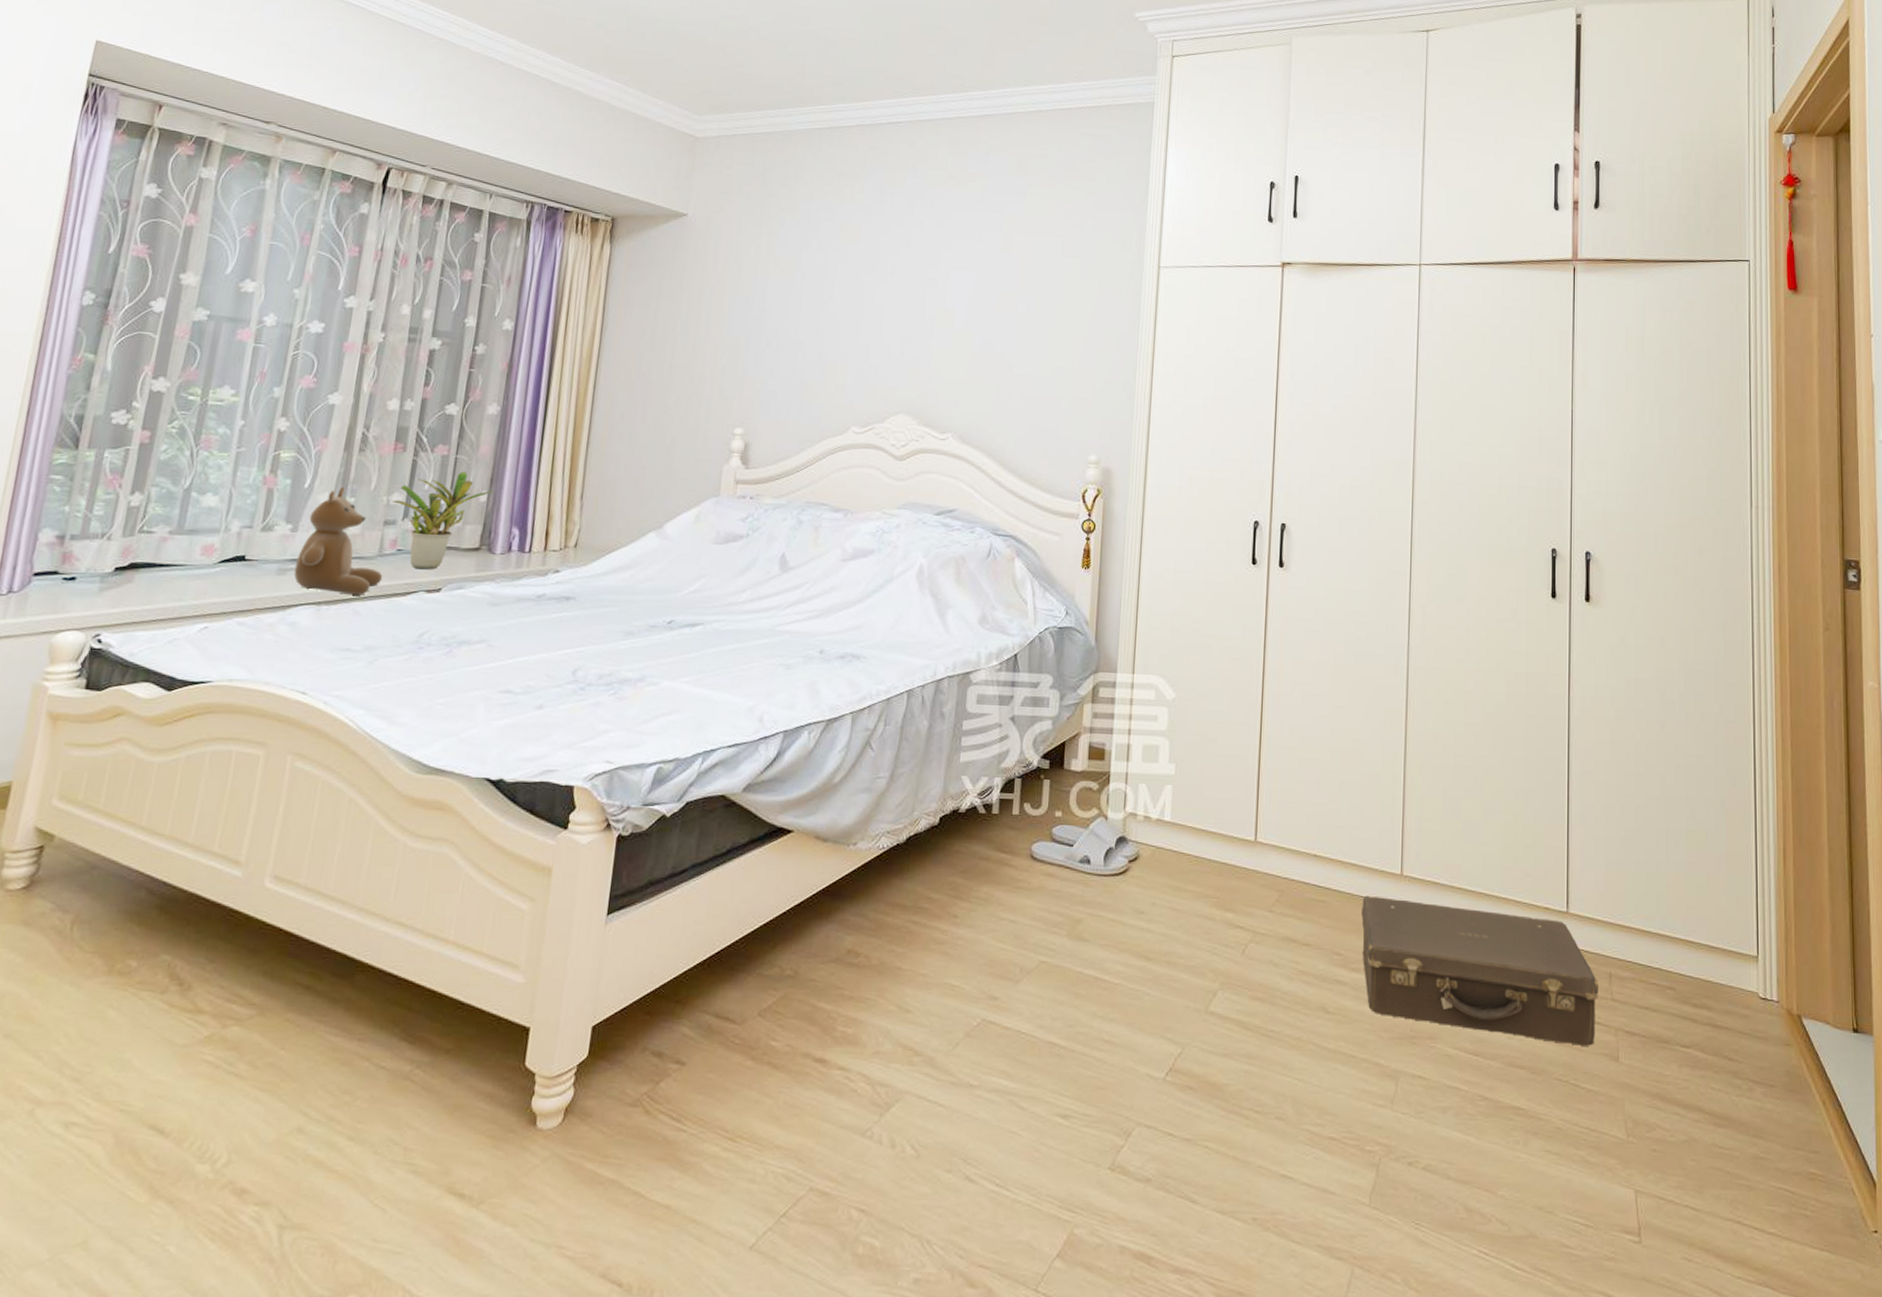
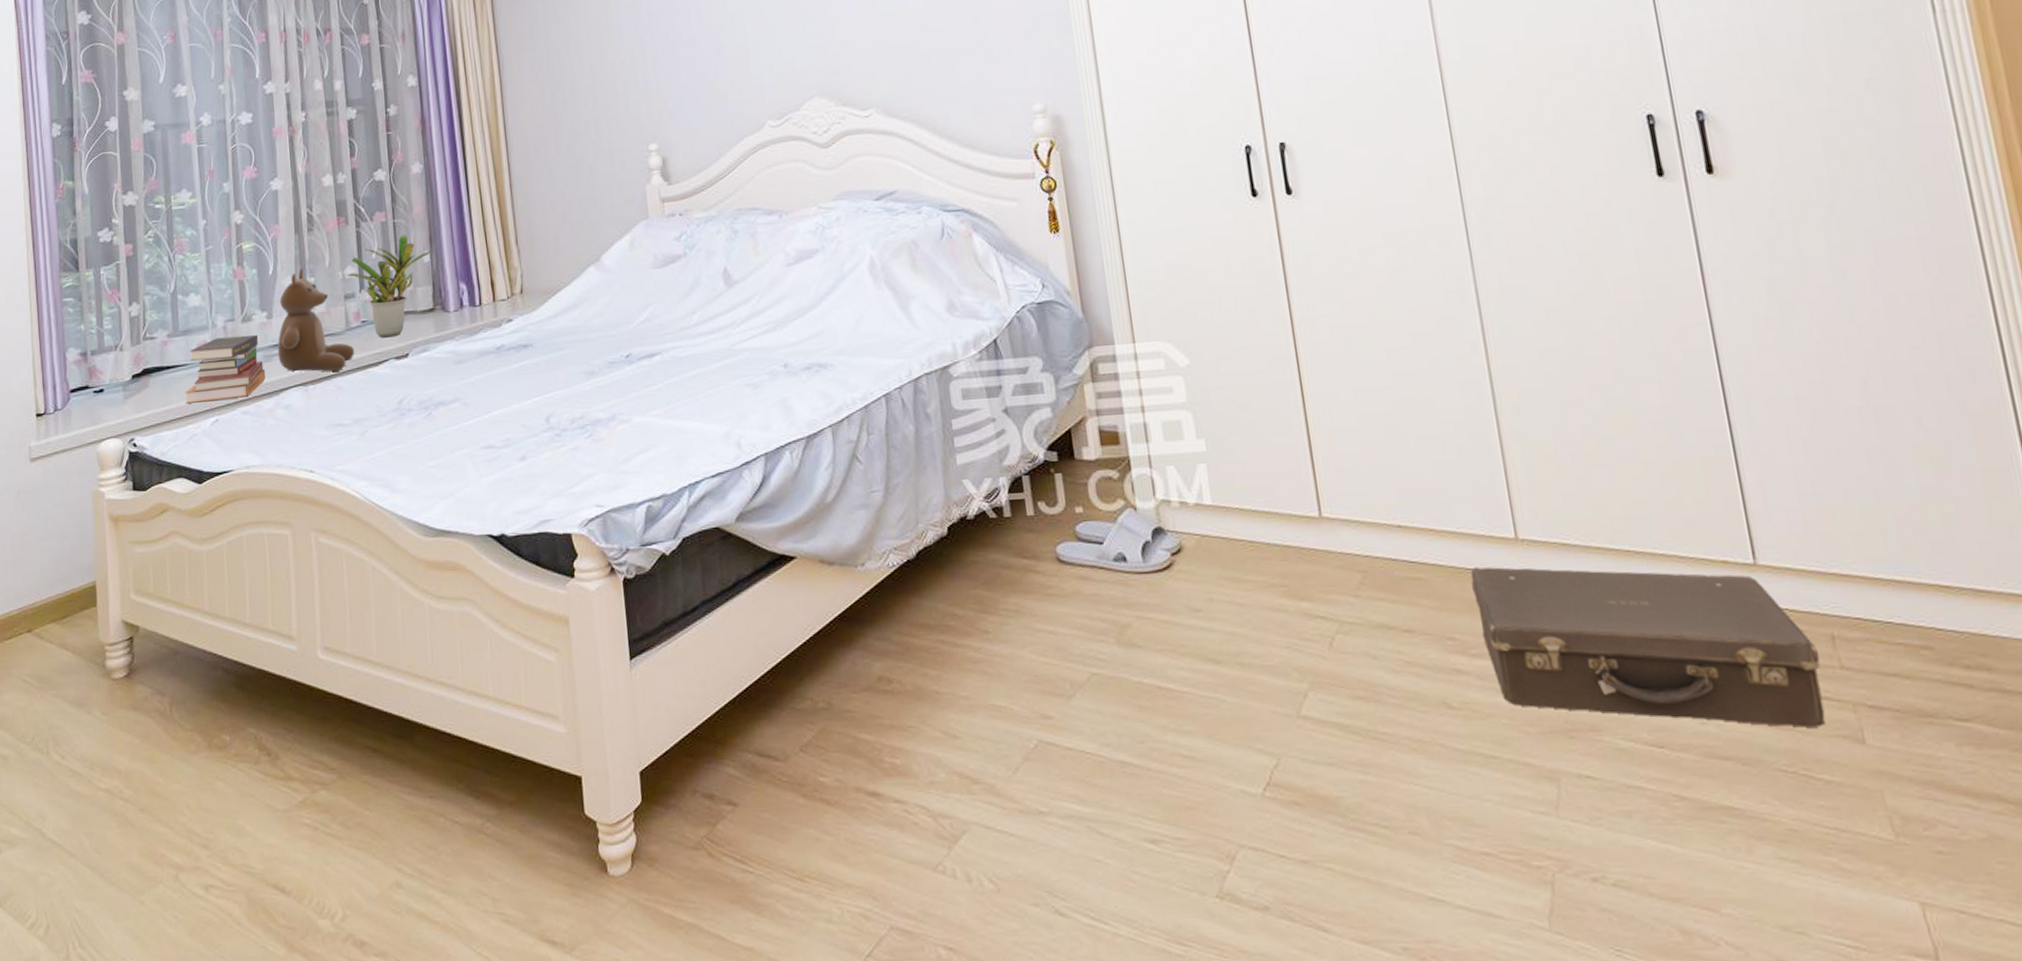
books: none [173,543,275,608] -> present [185,334,265,404]

